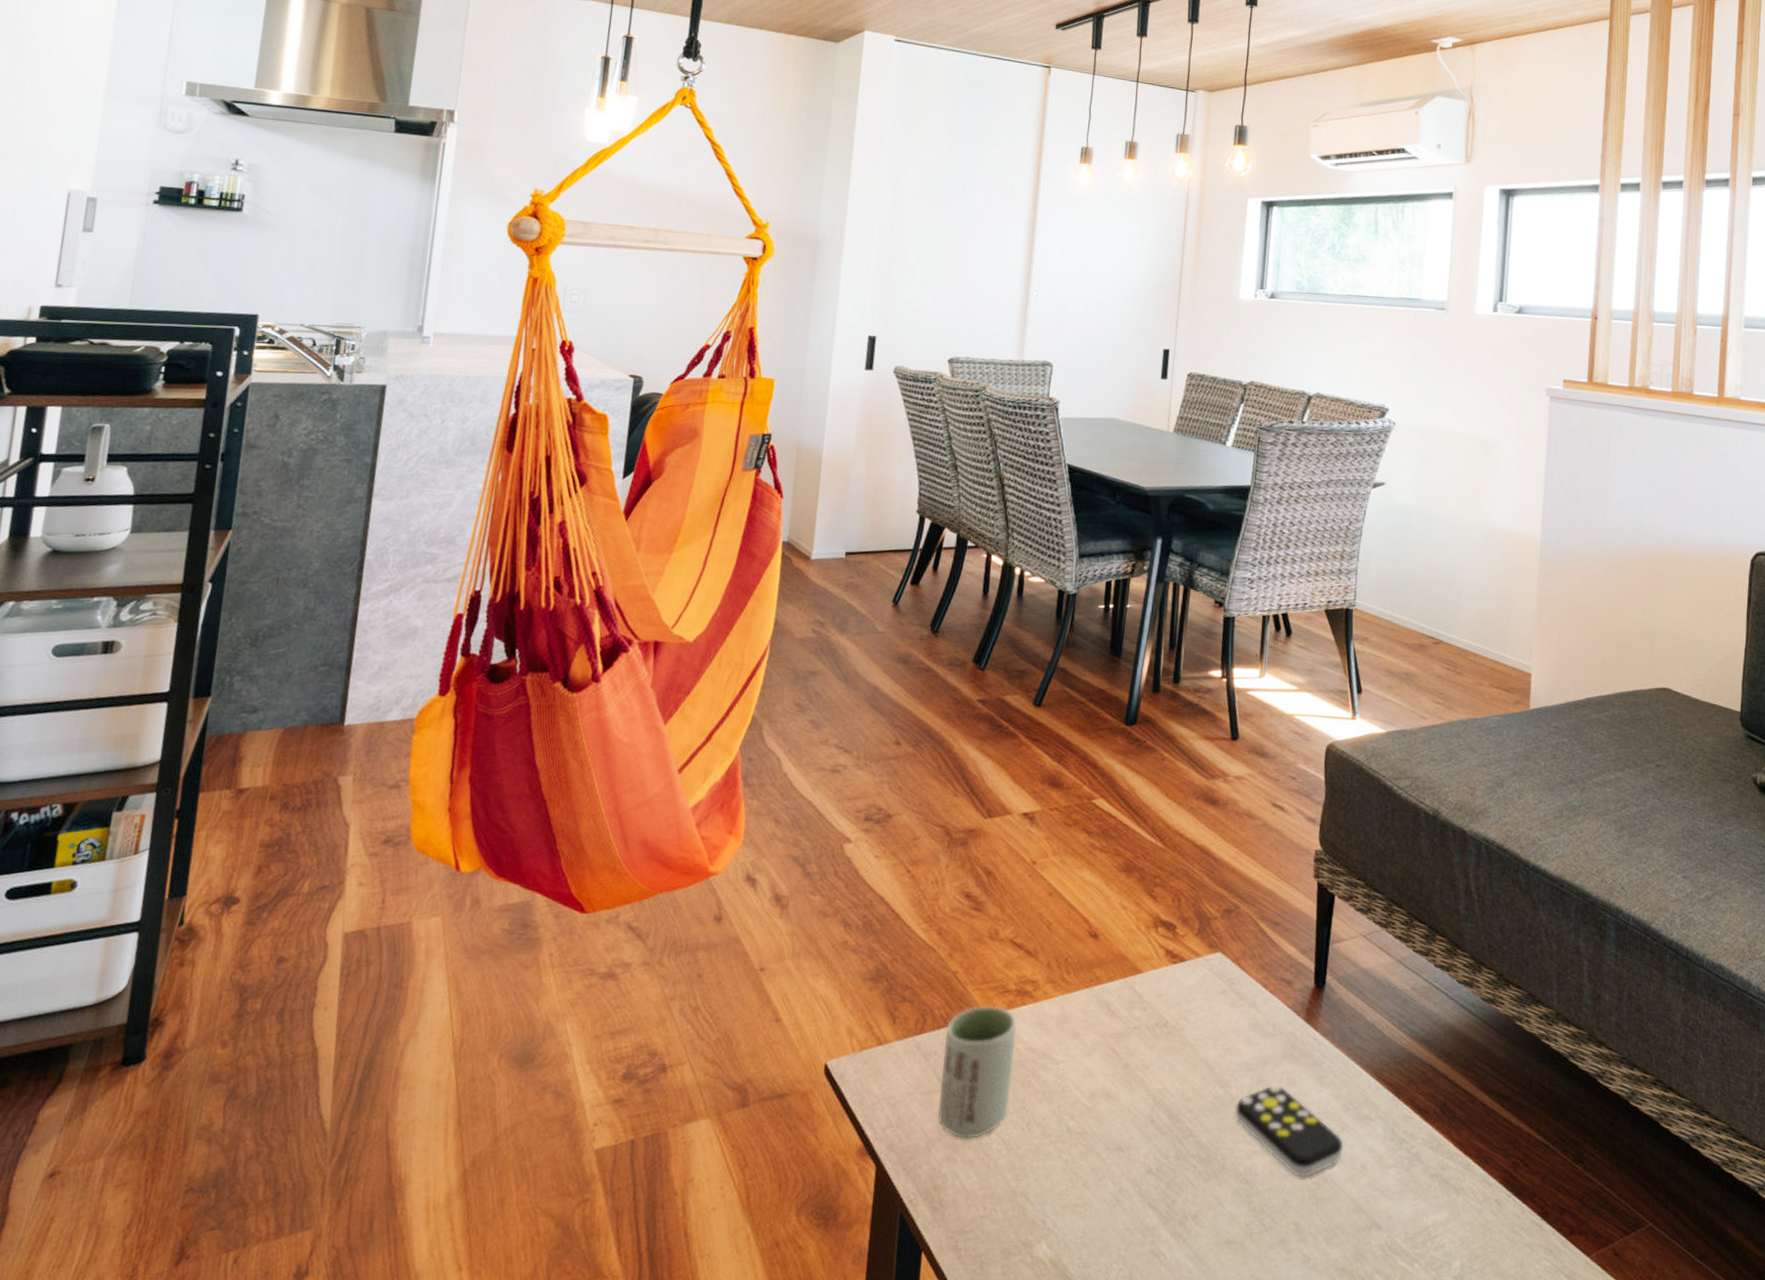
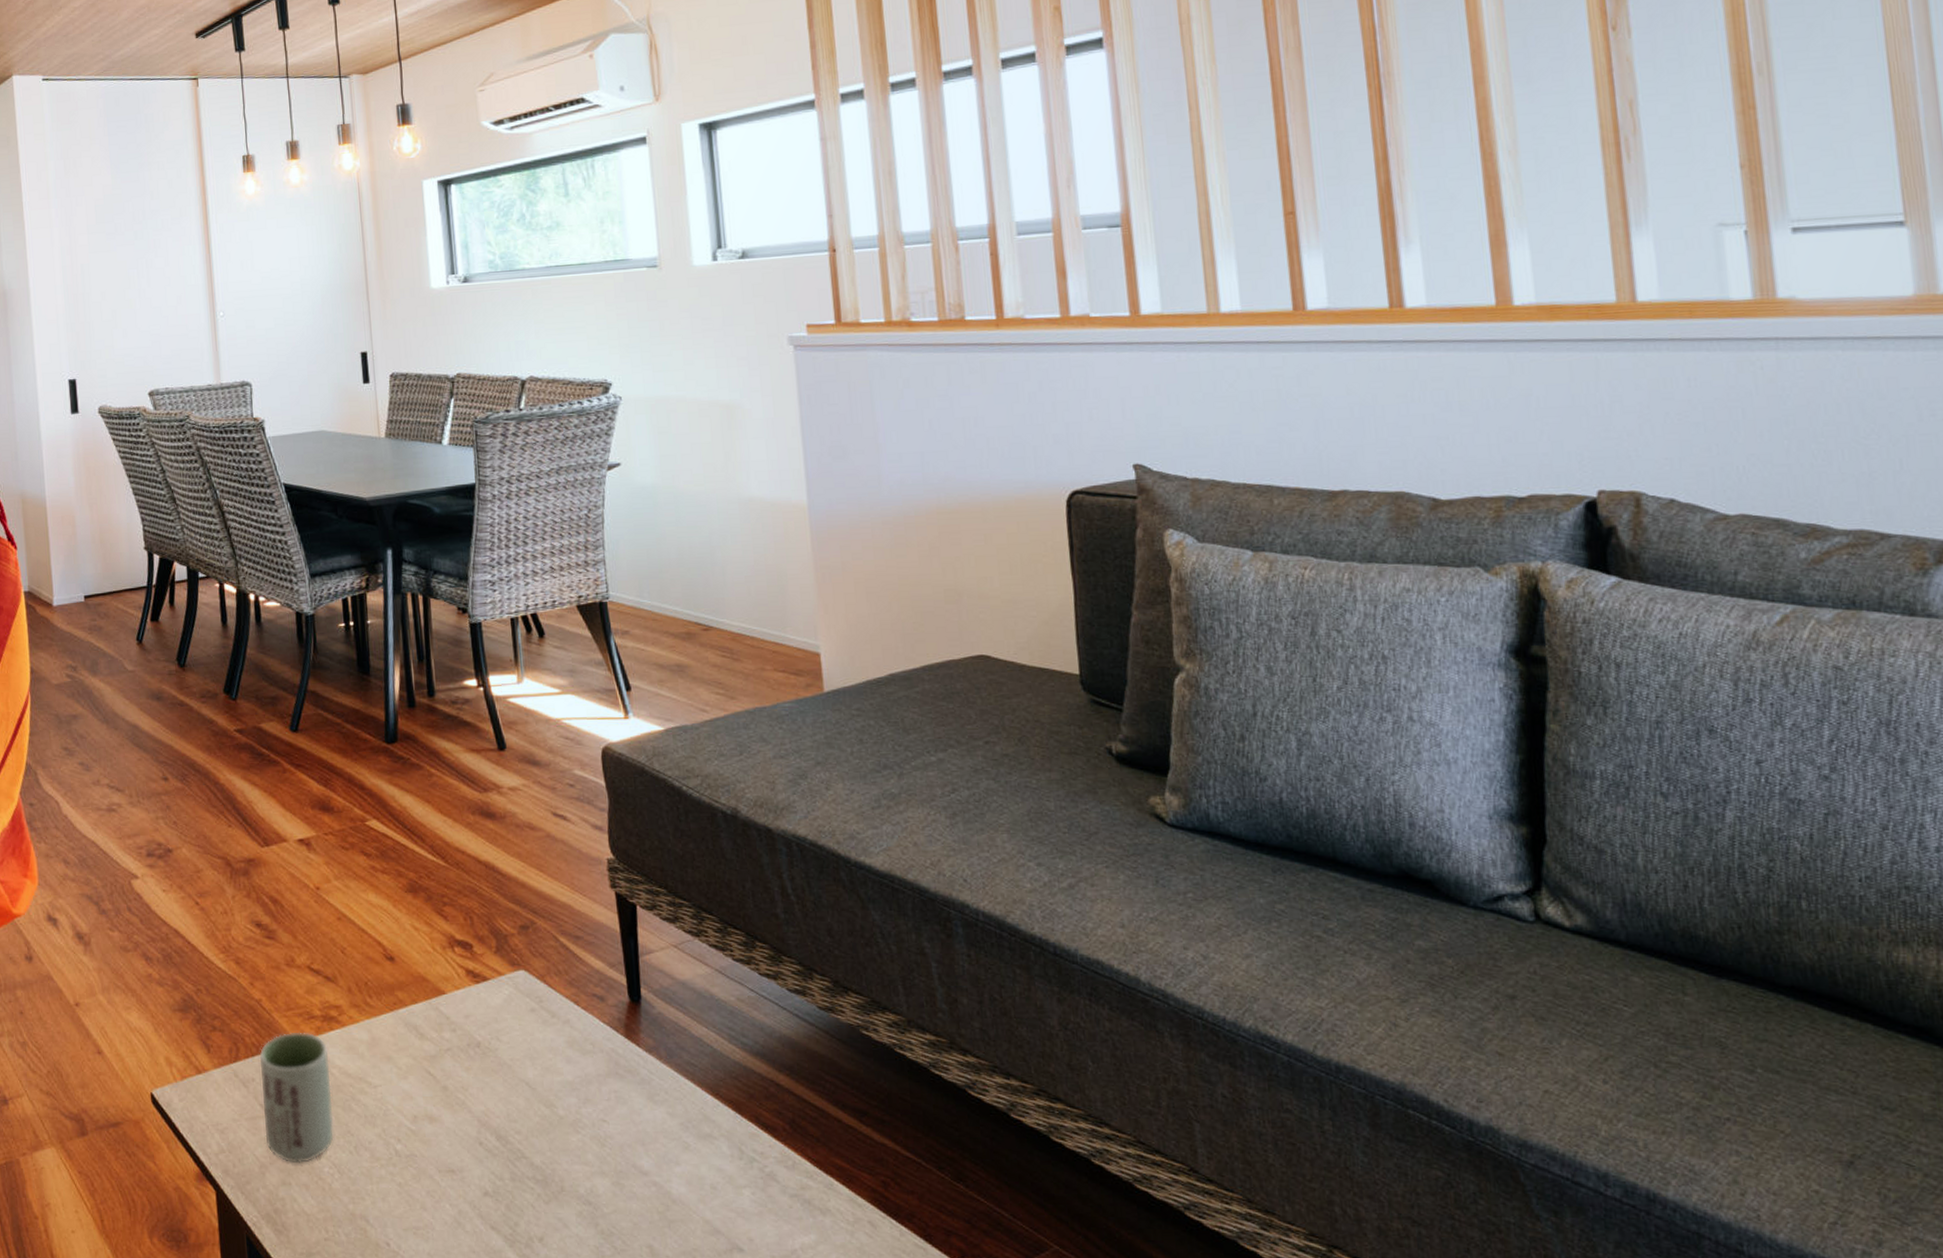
remote control: present [1235,1084,1344,1178] -> none [565,1103,689,1200]

